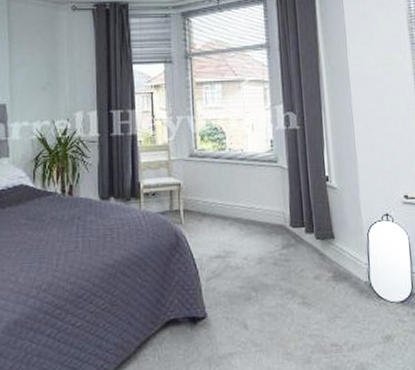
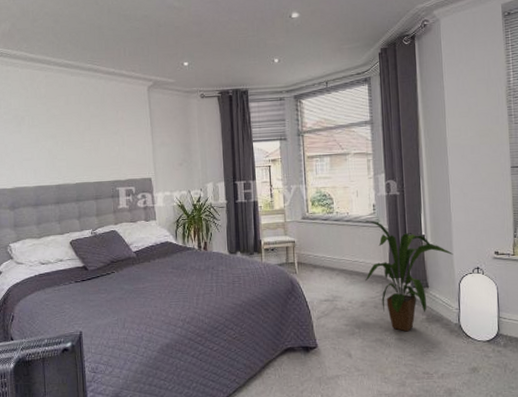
house plant: none [262,159,360,294] -> present [365,221,453,332]

